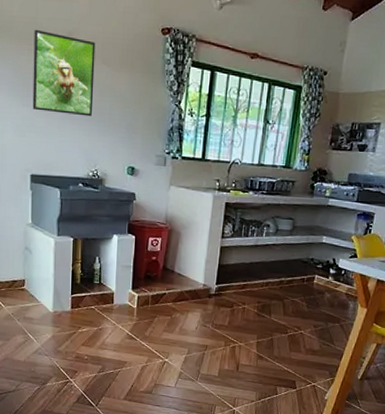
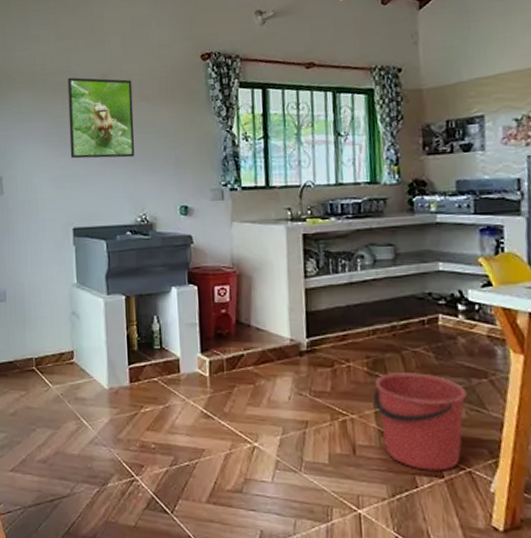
bucket: none [258,315,324,384] -> present [374,373,467,471]

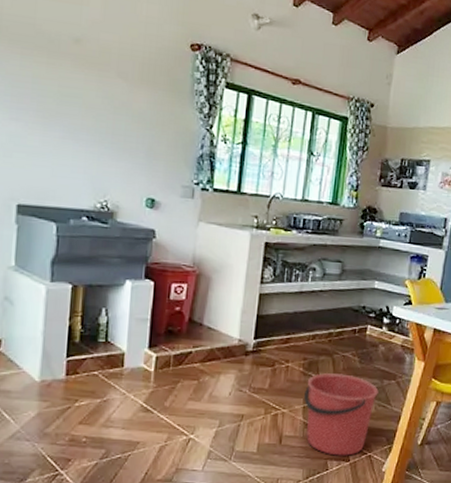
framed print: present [67,77,135,159] -> none [23,31,110,137]

